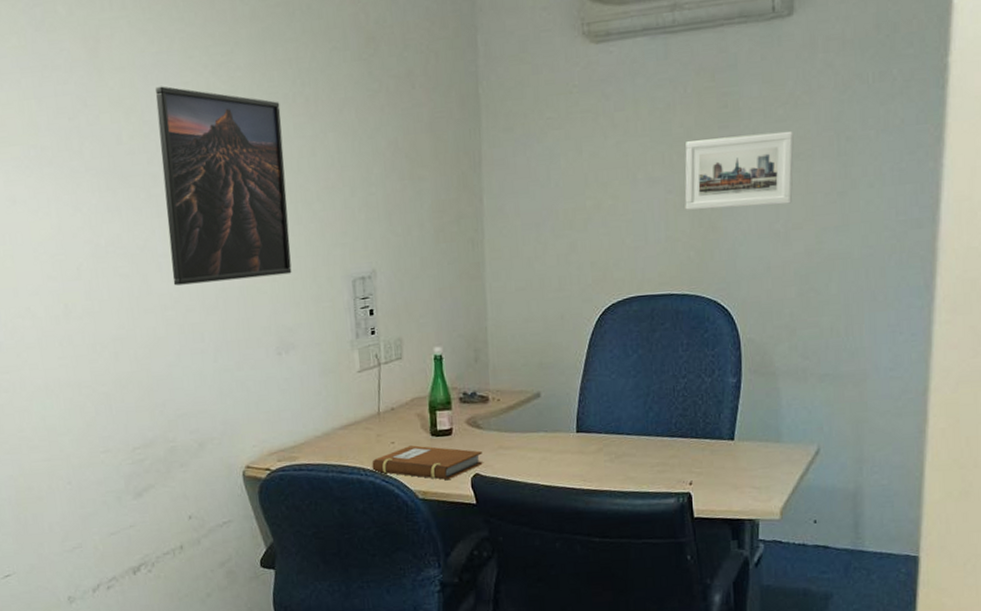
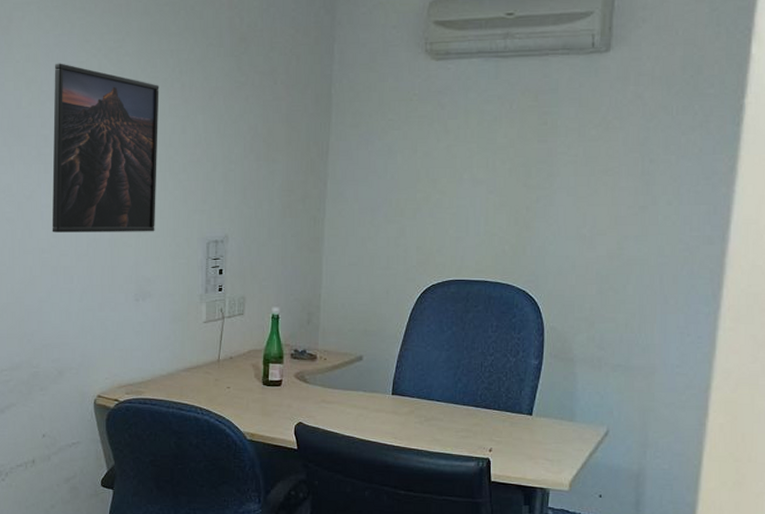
notebook: present [372,445,483,480] -> none [208,392,306,425]
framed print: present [685,130,794,210] -> none [503,149,603,212]

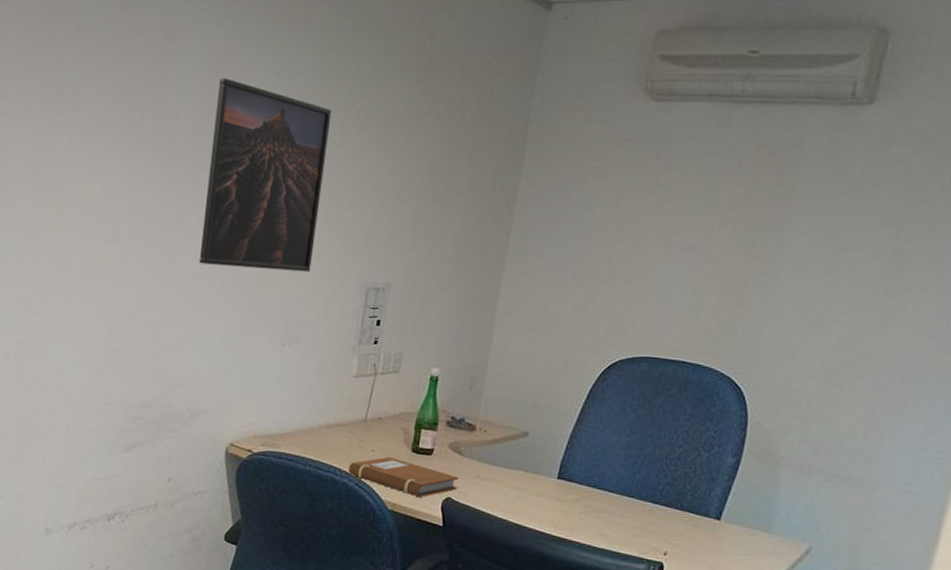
notebook: none [208,392,306,425] -> present [348,457,459,497]

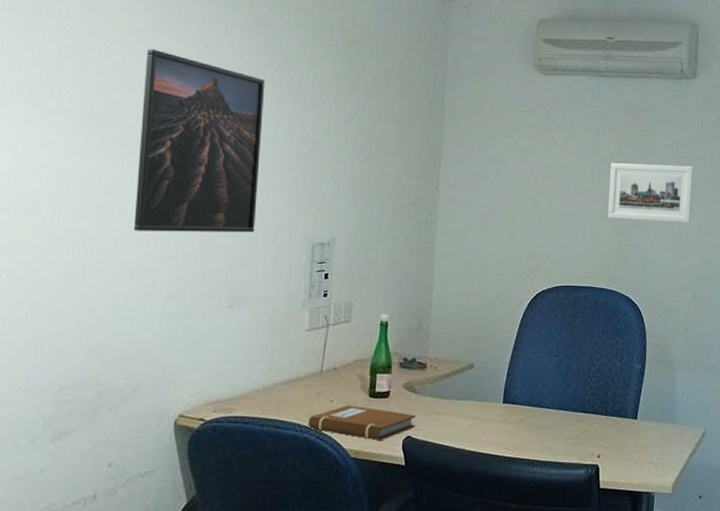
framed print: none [716,213,849,294] -> present [607,163,694,223]

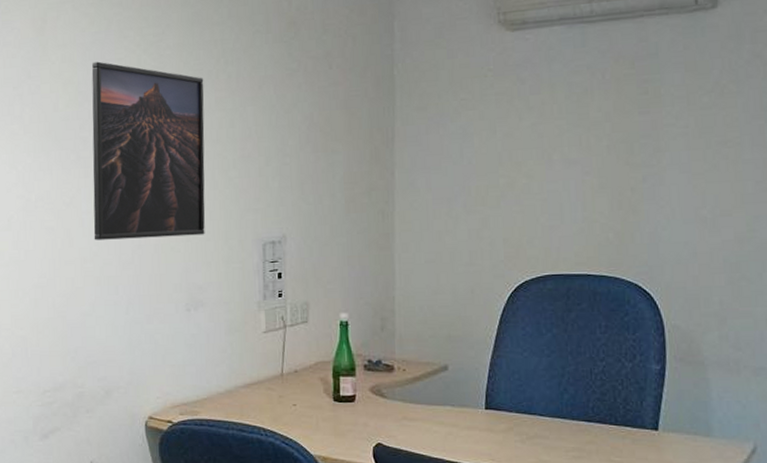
notebook: present [308,405,415,440] -> none [272,409,386,446]
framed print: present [607,163,694,223] -> none [603,118,721,193]

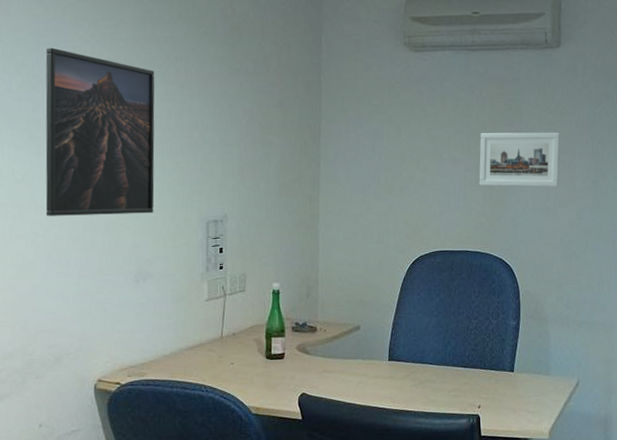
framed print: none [603,118,721,193] -> present [479,132,560,187]

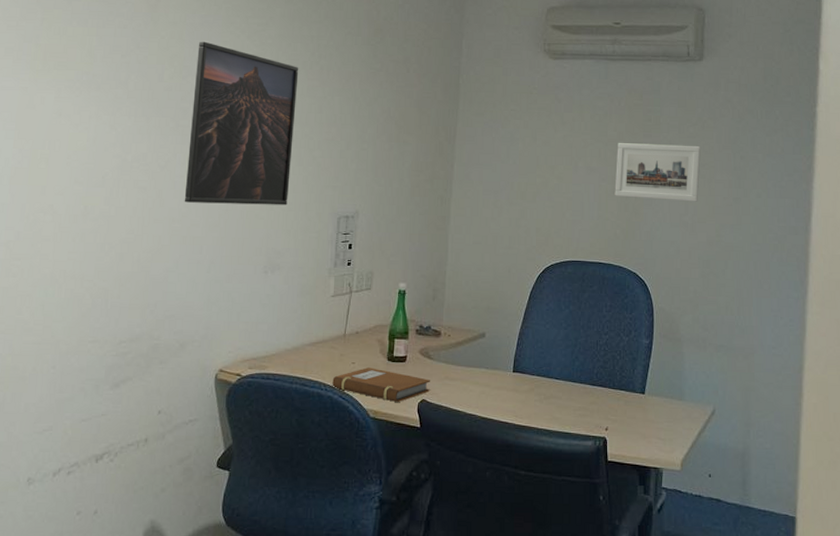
notebook: none [212,366,309,398] -> present [332,367,430,402]

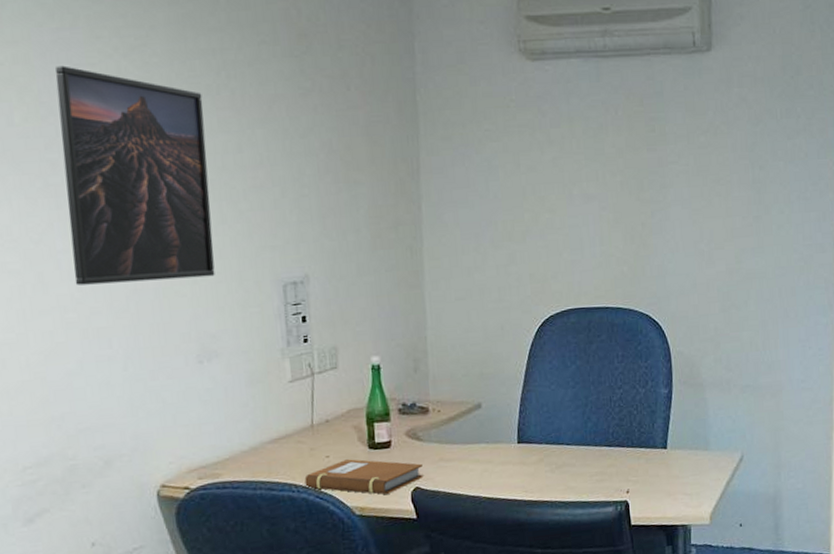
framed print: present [615,143,701,202] -> none [617,157,715,227]

